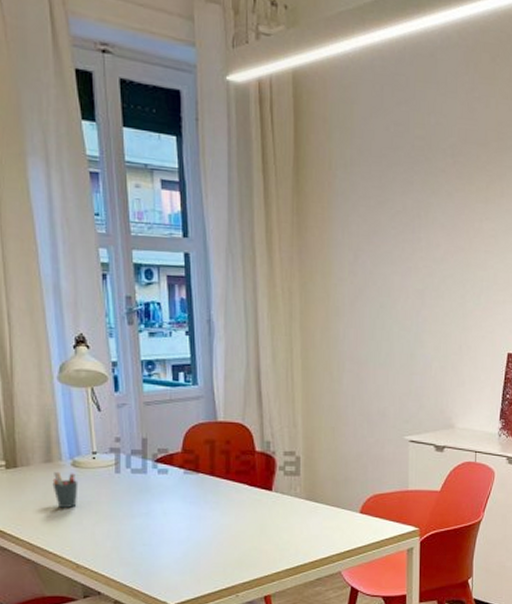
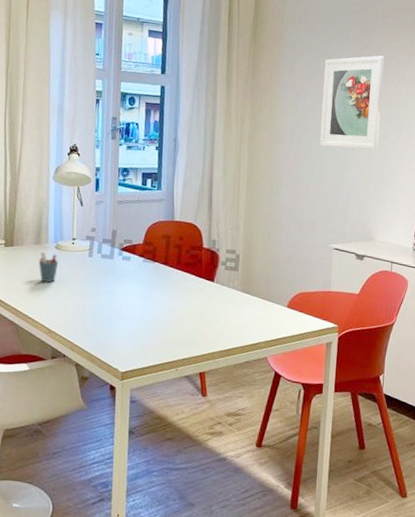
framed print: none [385,204,456,321] -> present [320,55,385,150]

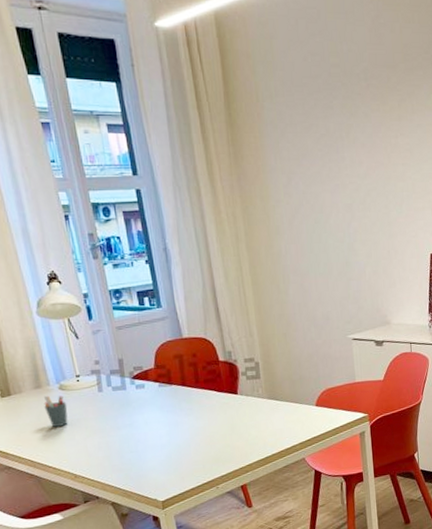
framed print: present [320,55,385,150] -> none [311,124,380,234]

